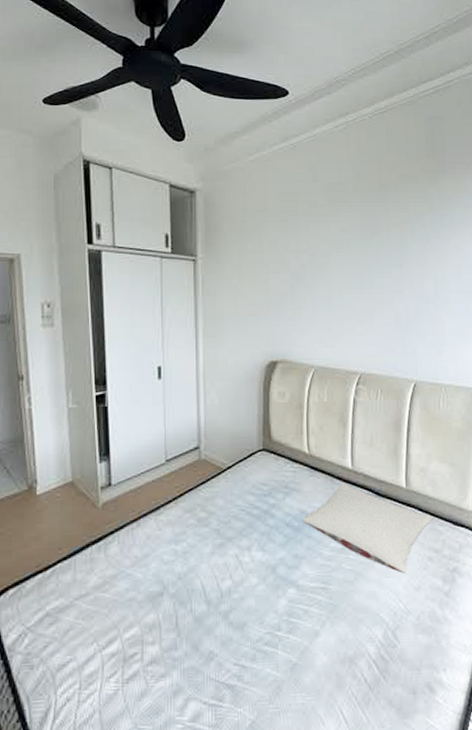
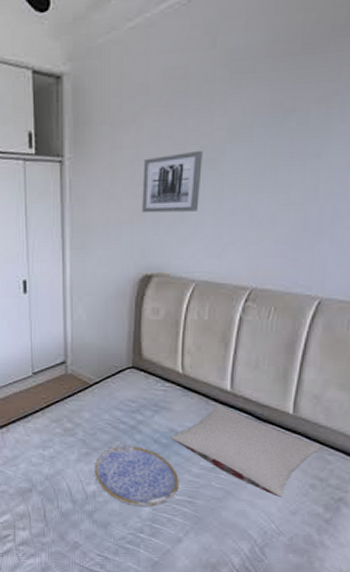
serving tray: none [229,527,313,601] -> present [94,440,179,508]
wall art: none [265,257,314,307] -> present [142,150,203,213]

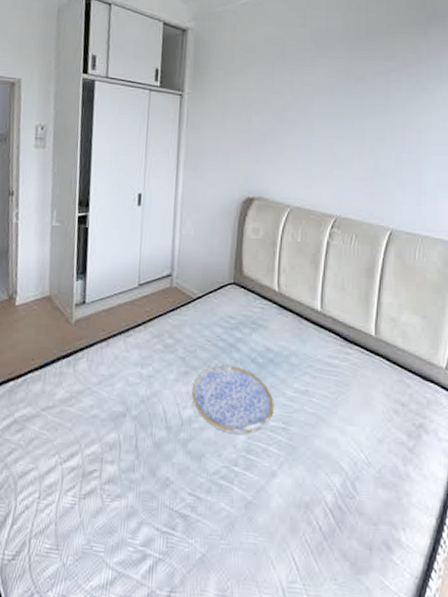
wall art: present [142,150,203,213] -> none [247,99,296,147]
pillow: present [172,405,321,497] -> none [268,325,400,423]

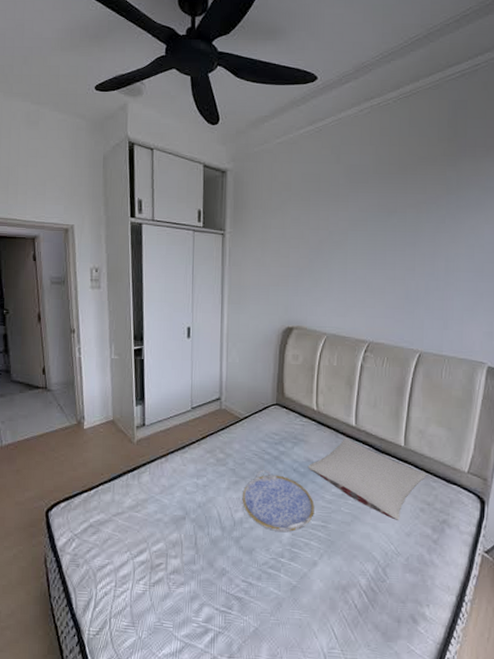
pillow: none [268,325,400,423] -> present [308,439,427,520]

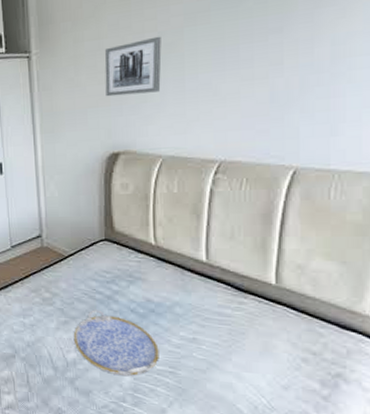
wall art: none [285,234,331,280] -> present [104,36,162,97]
pillow: present [308,439,427,520] -> none [148,276,310,371]

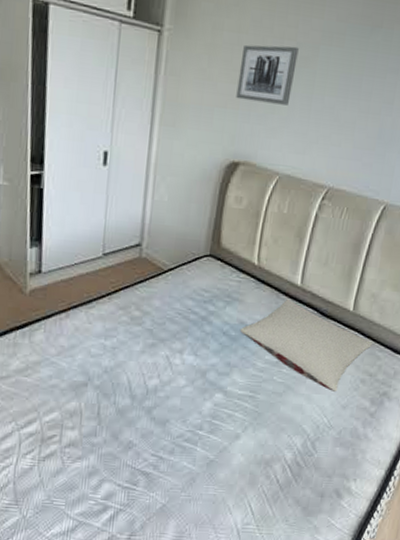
serving tray: present [73,310,159,377] -> none [158,331,244,403]
pillow: none [148,276,310,371] -> present [240,299,373,392]

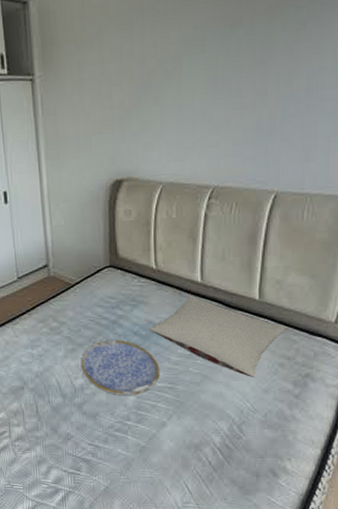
serving tray: none [158,331,244,403] -> present [80,335,160,396]
wall art: present [236,44,299,106] -> none [108,63,162,124]

